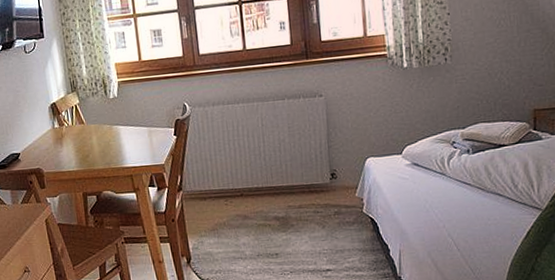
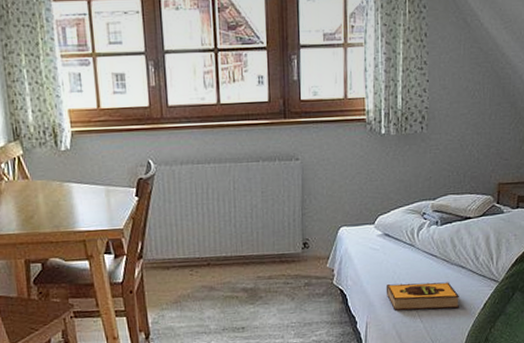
hardback book: none [417,210,499,239] -> present [386,282,459,311]

